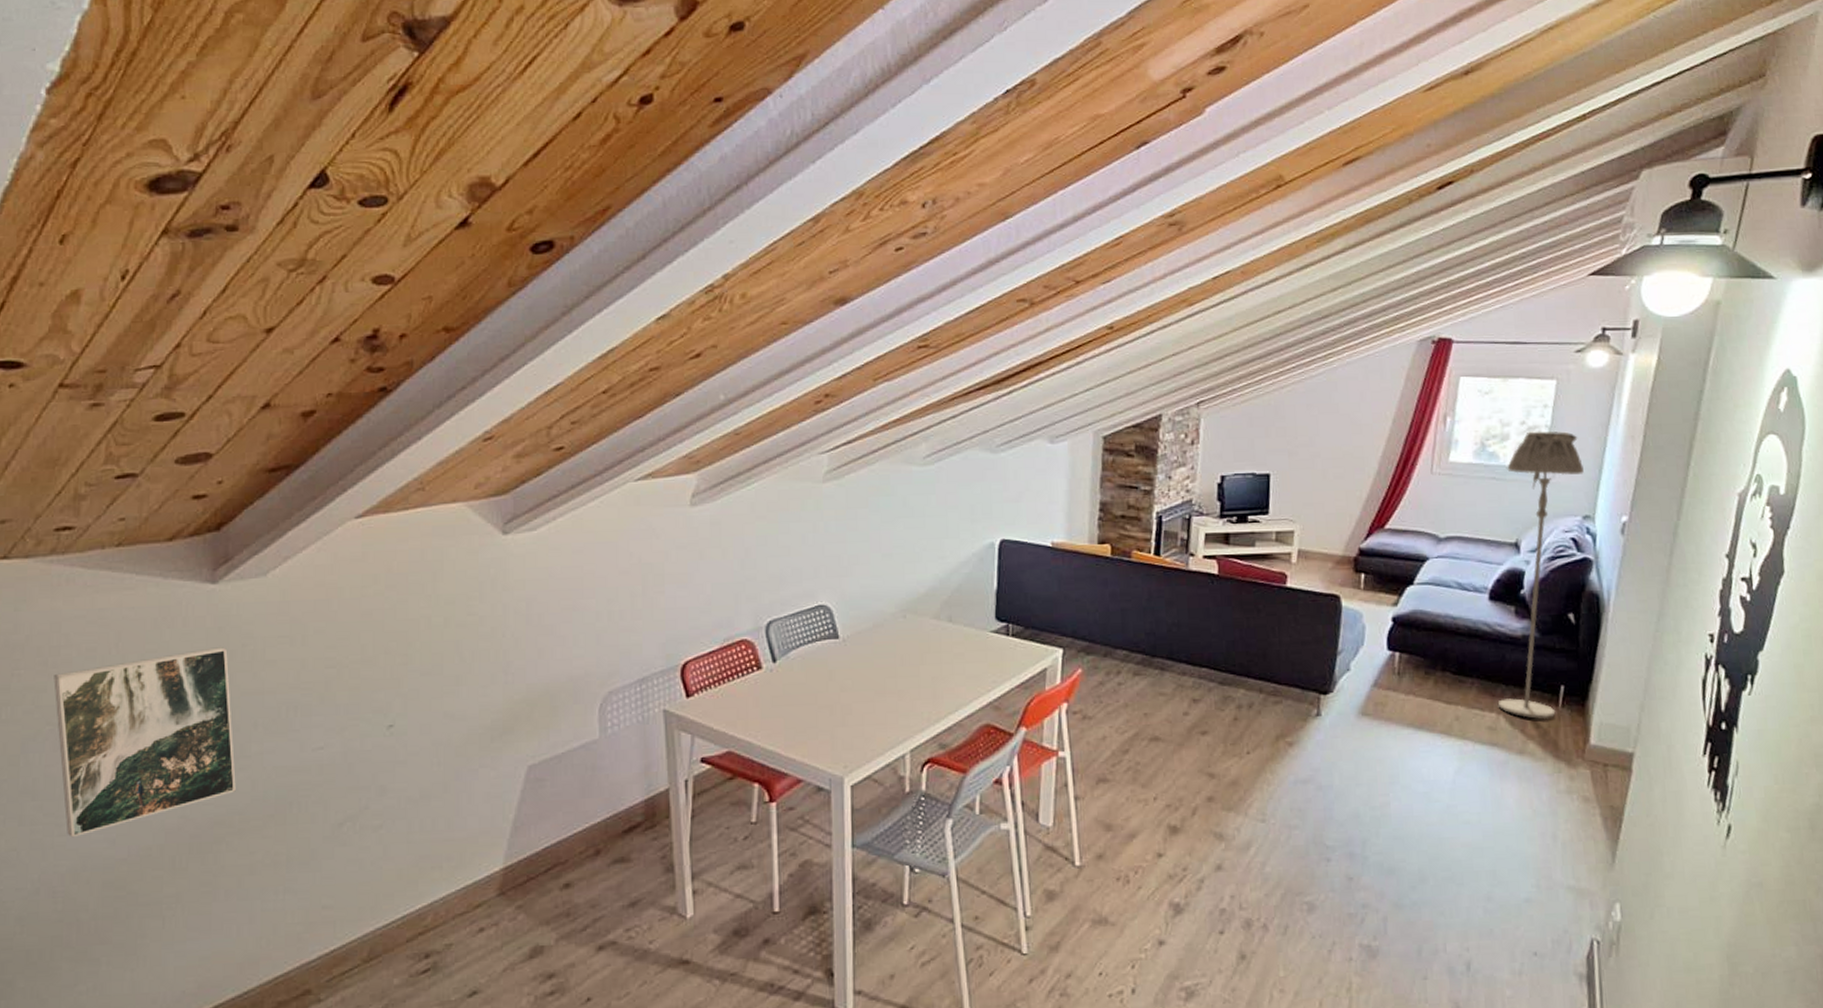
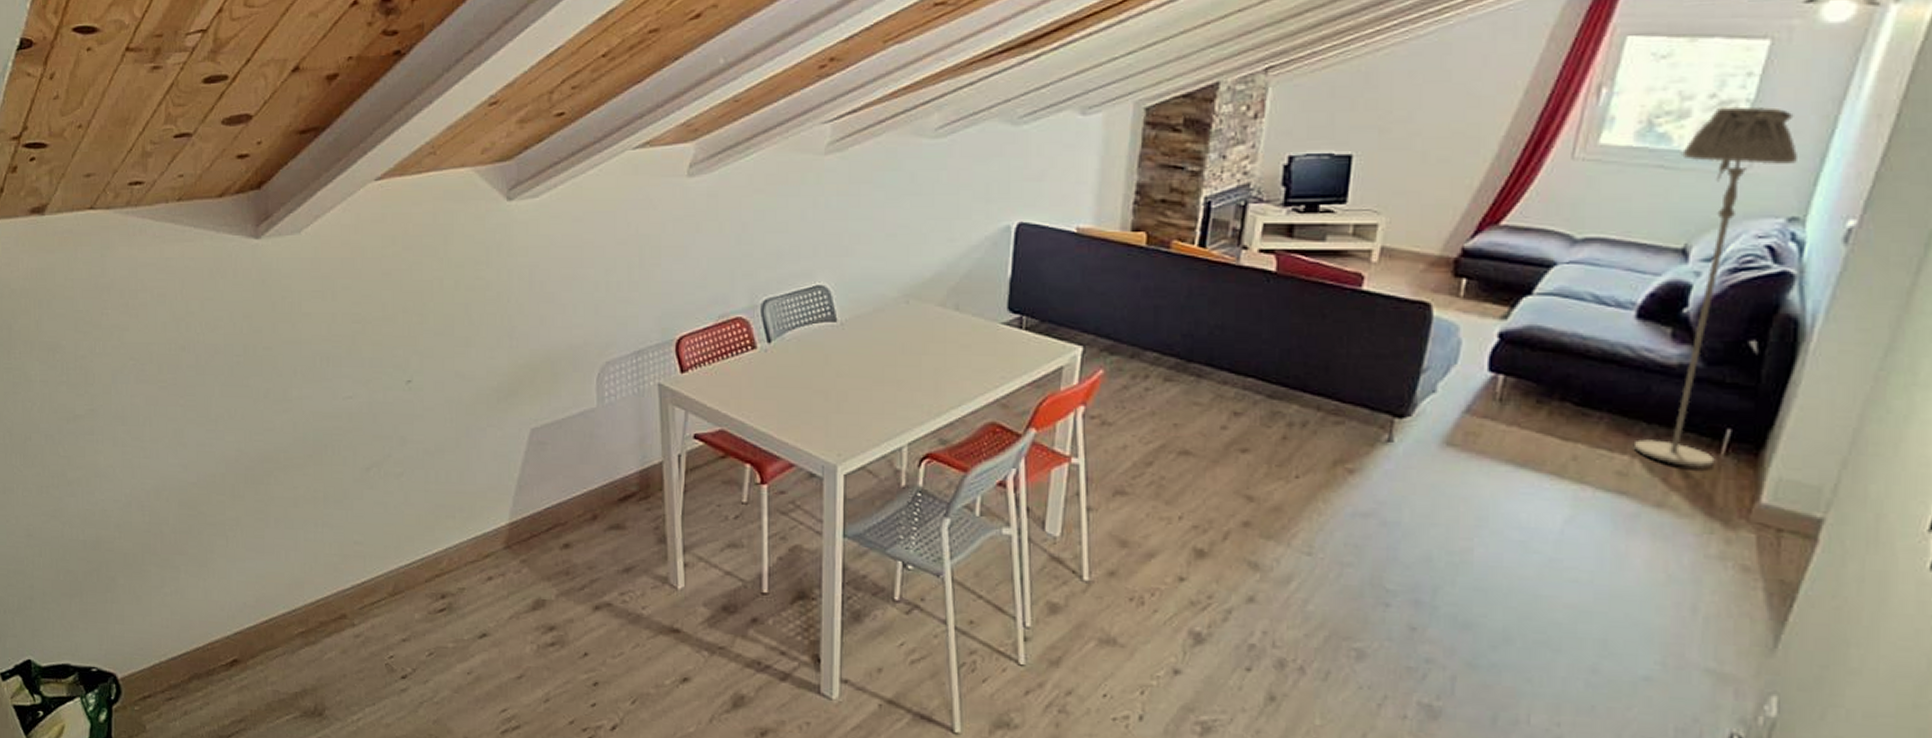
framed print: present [54,647,236,838] -> none [134,298,281,461]

